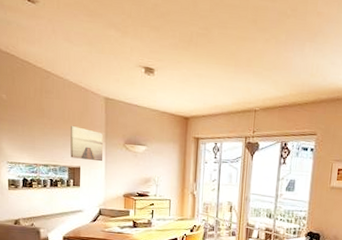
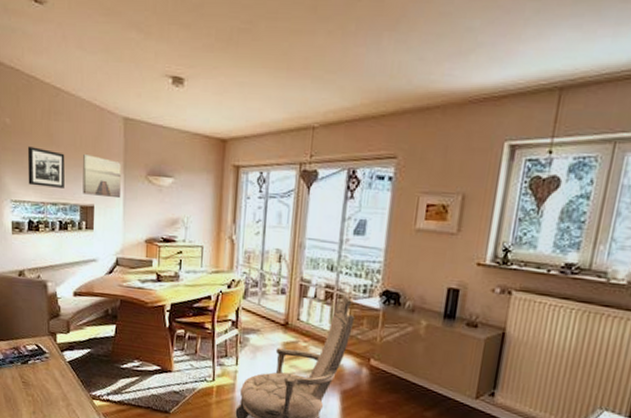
picture frame: none [23,118,55,153] -> present [28,146,65,188]

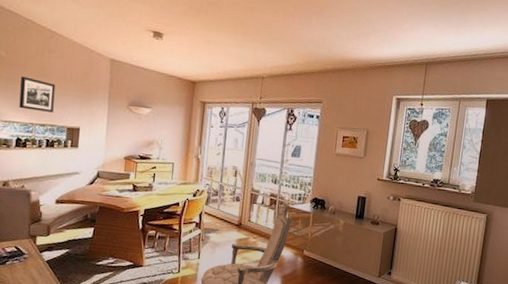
wall art: present [83,153,121,199] -> none [70,85,106,123]

